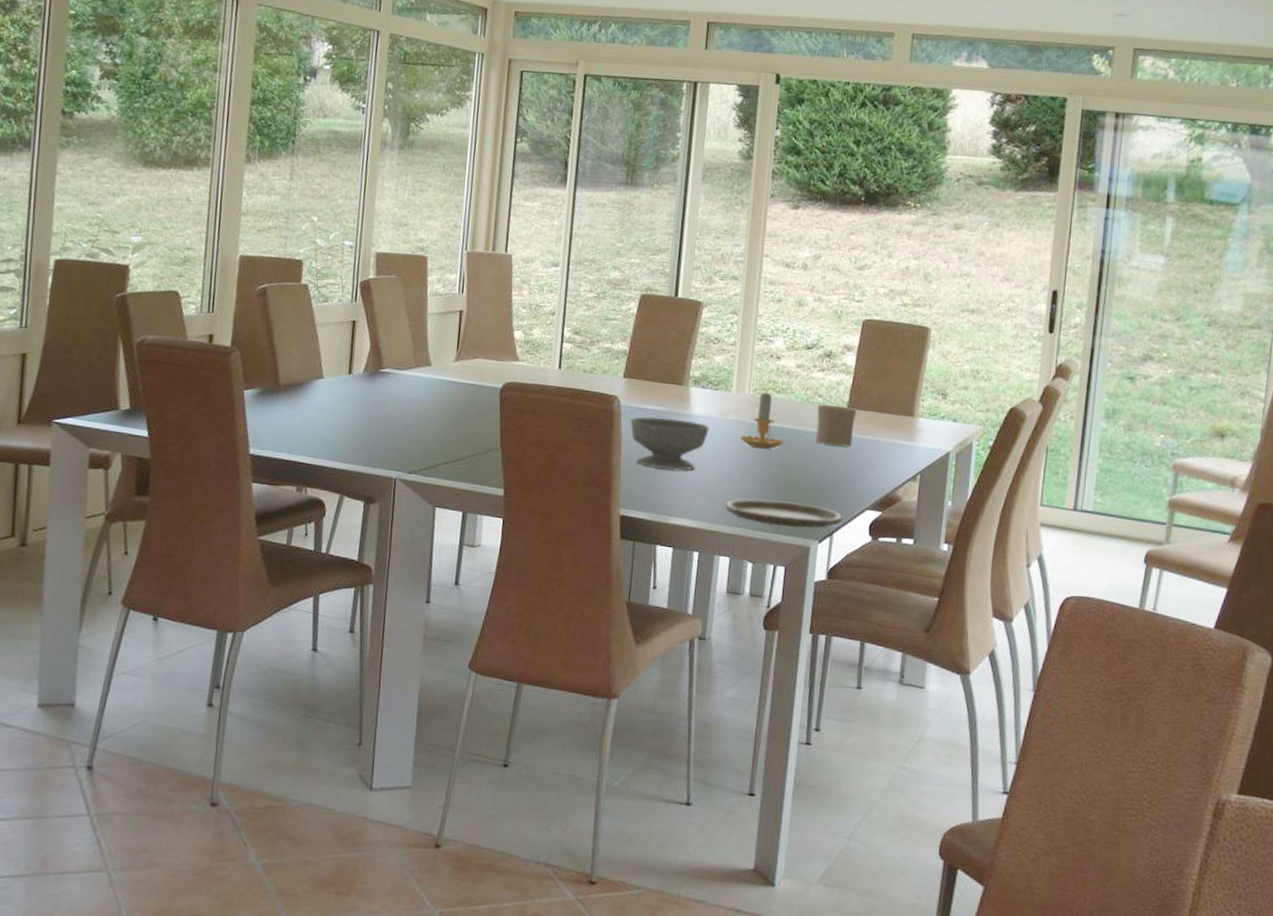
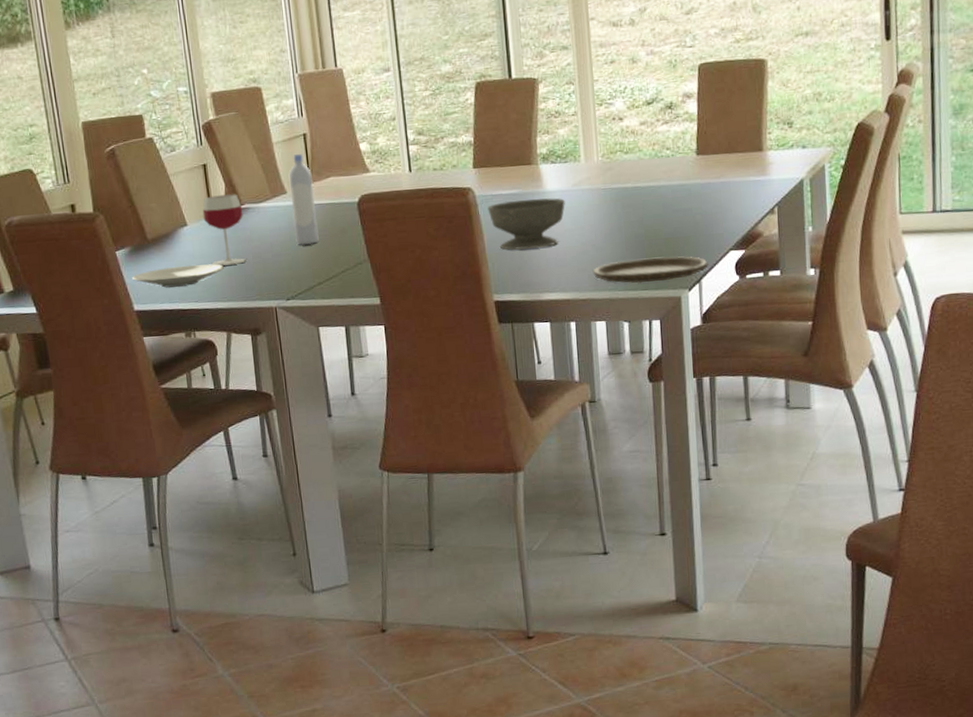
plate: none [255,416,353,440] -> present [132,264,225,288]
wineglass: none [339,353,383,428] -> present [202,194,247,266]
bottle: none [430,328,461,422] -> present [288,153,319,246]
candle: present [740,390,784,449] -> none [596,153,640,212]
cup: present [815,404,857,447] -> none [666,153,707,196]

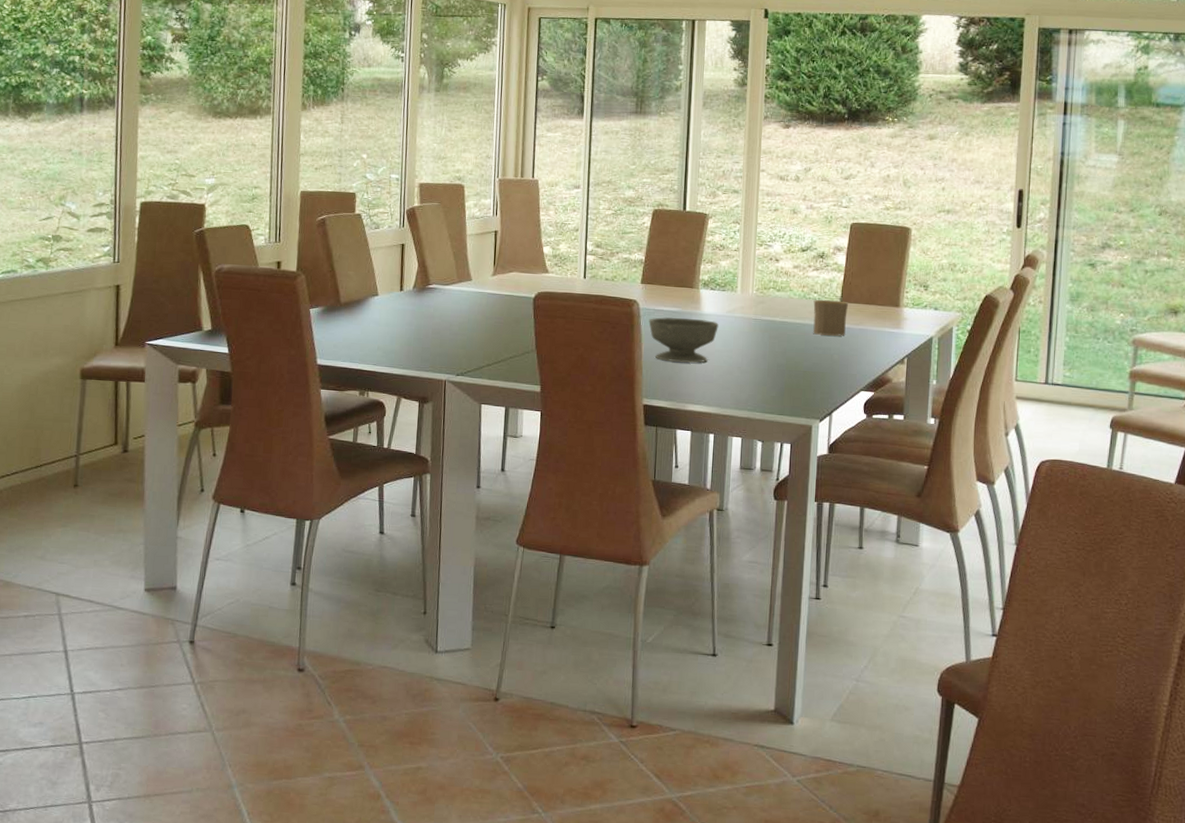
plate: present [132,264,225,288] -> none [321,330,406,349]
wineglass: present [202,194,247,266] -> none [393,273,430,337]
bottle: present [288,153,319,246] -> none [472,247,497,329]
plate: present [592,256,708,284] -> none [735,385,840,409]
cup: none [666,153,707,196] -> present [813,299,849,336]

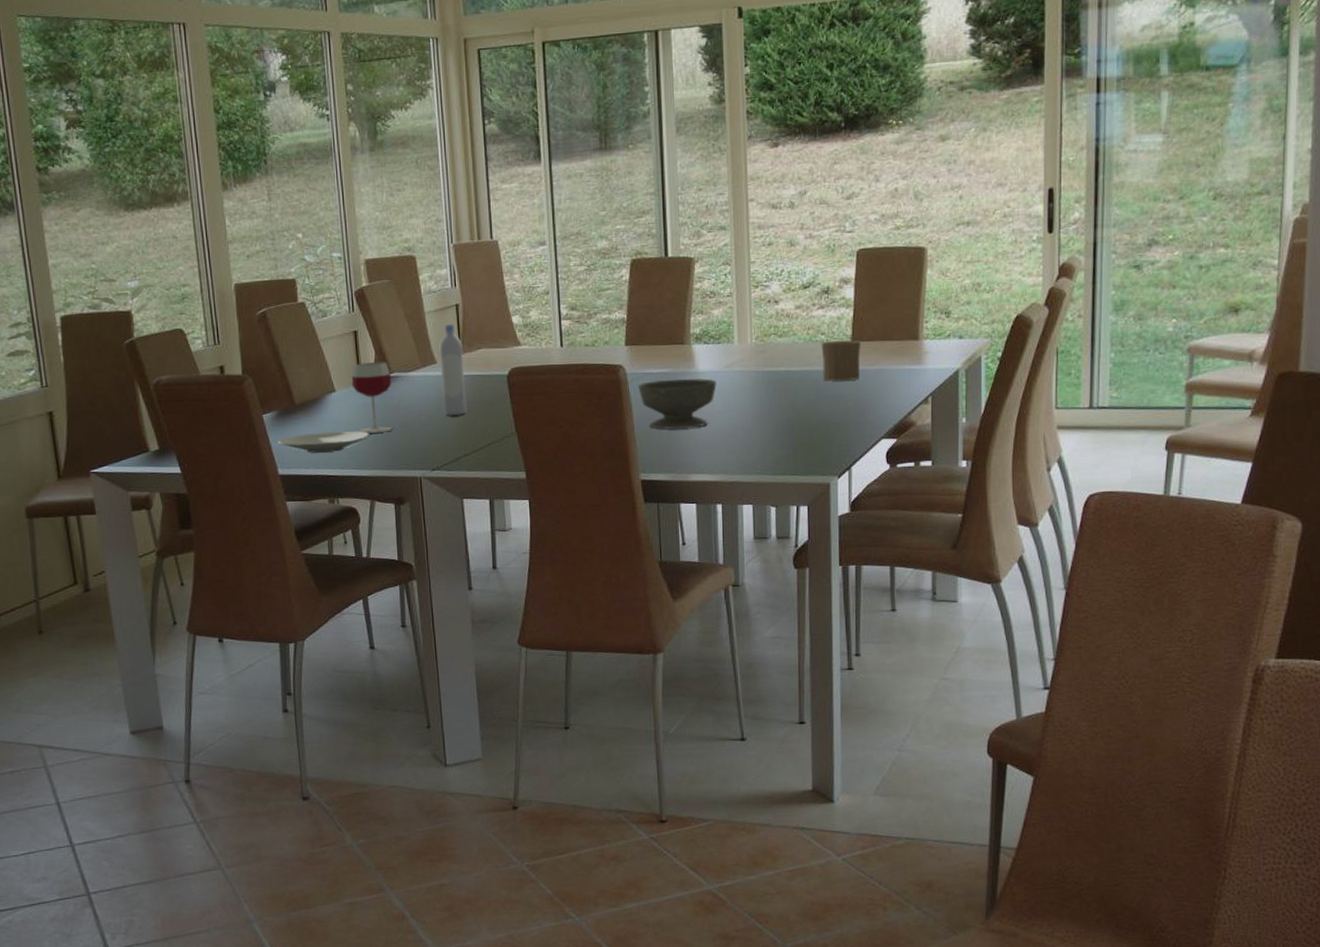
plate: none [321,330,406,349] -> present [278,431,371,453]
wineglass: none [393,273,430,337] -> present [351,362,393,434]
bottle: none [472,247,497,329] -> present [439,323,467,417]

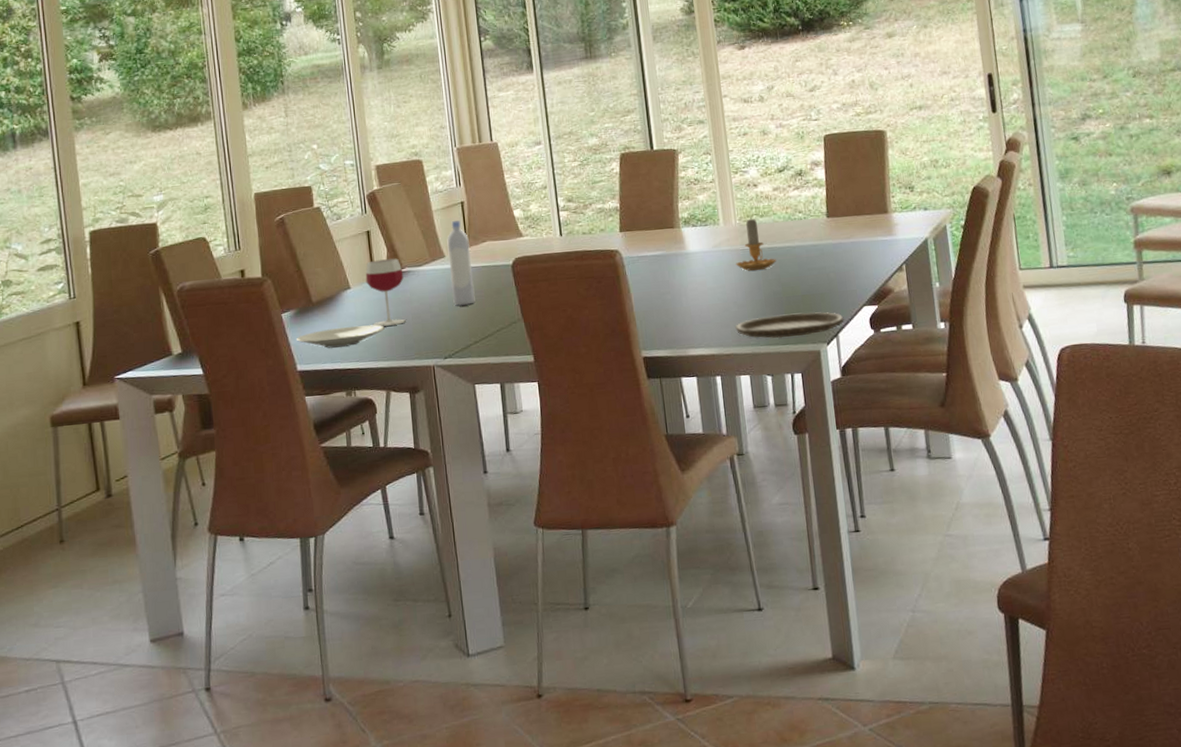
bowl: present [638,378,717,429] -> none [634,258,707,308]
plate: none [741,442,859,468] -> present [735,312,844,339]
candle: none [748,336,792,395] -> present [736,217,776,271]
cup: present [821,340,861,381] -> none [799,216,838,255]

